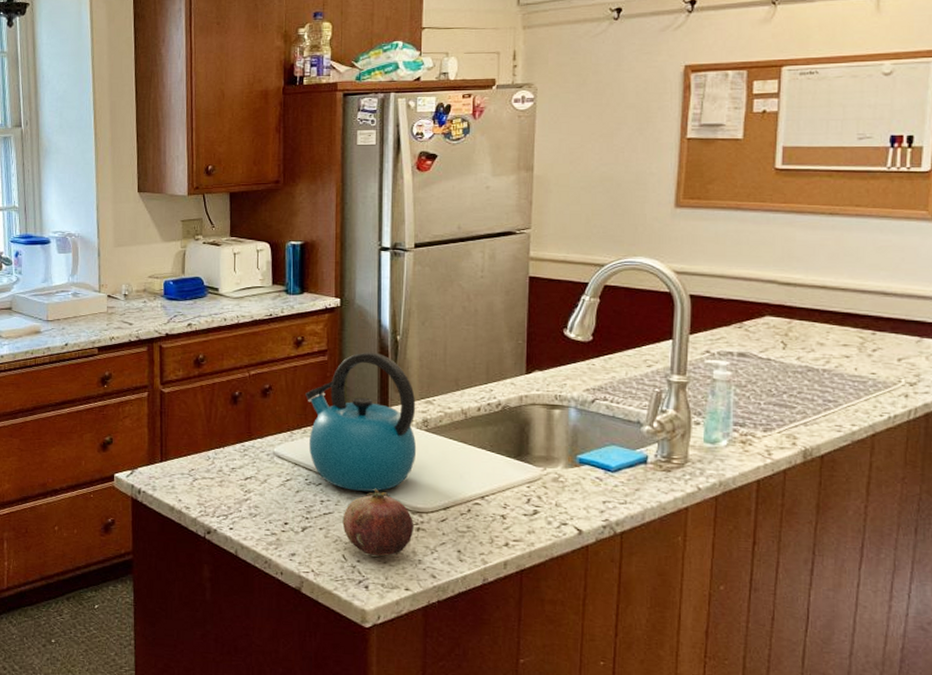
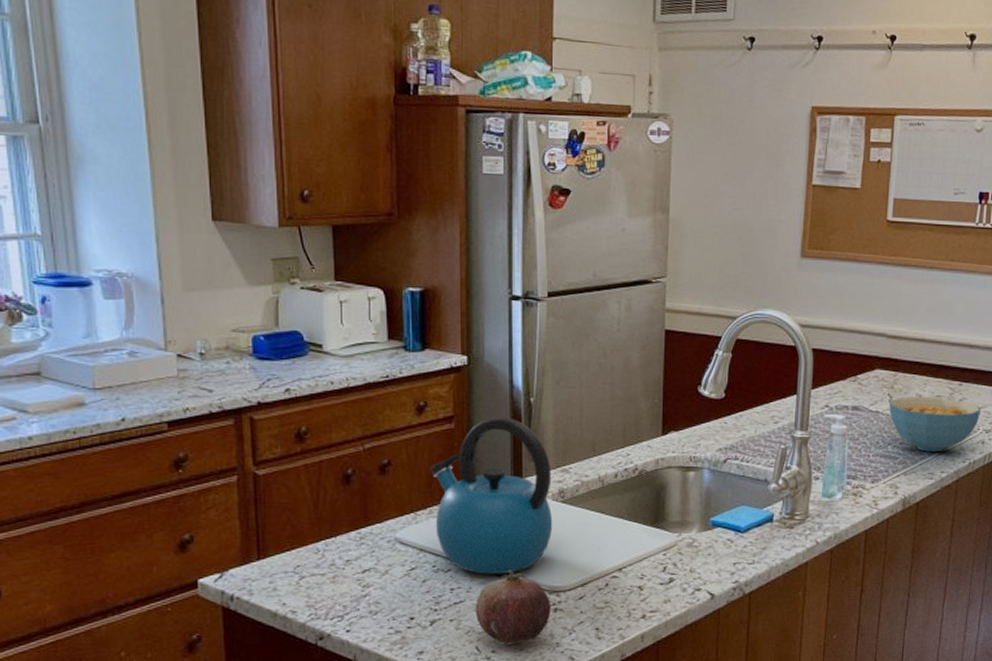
cereal bowl: none [783,345,903,403] -> present [889,396,981,452]

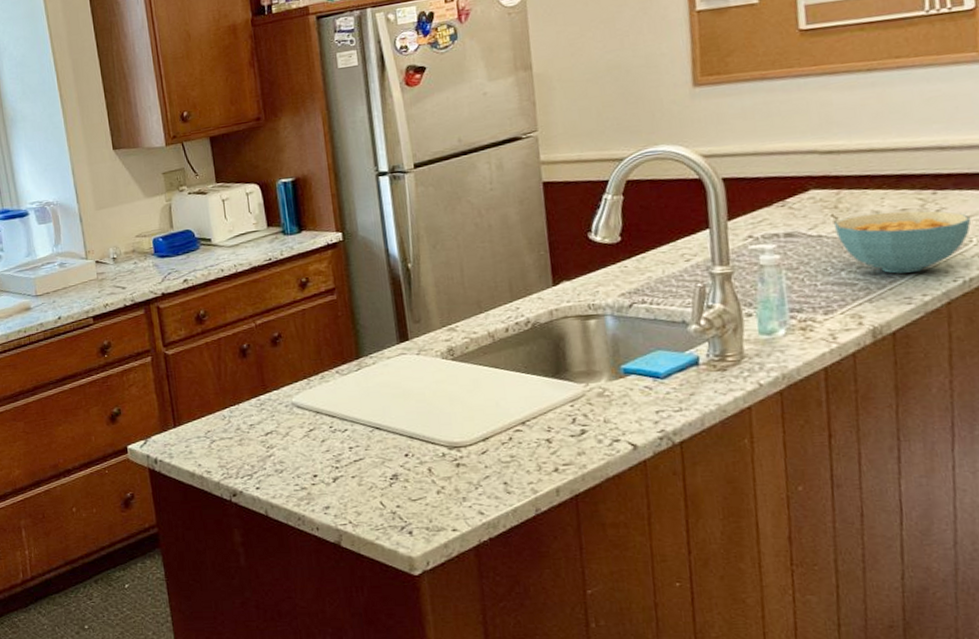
kettle: present [430,417,553,574] -> none [318,284,446,433]
fruit: present [475,571,551,643] -> none [375,428,453,498]

